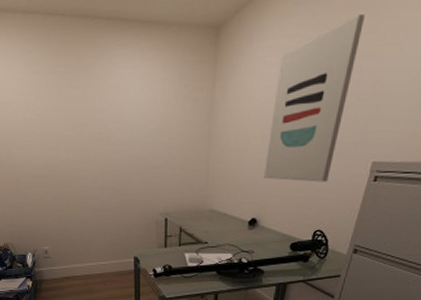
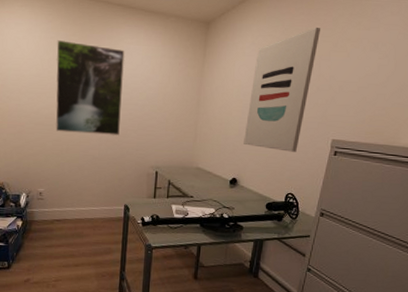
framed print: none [41,73,122,184] -> present [55,39,125,135]

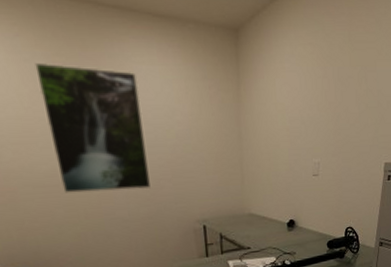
wall art: present [244,28,320,152] -> none [296,31,364,182]

